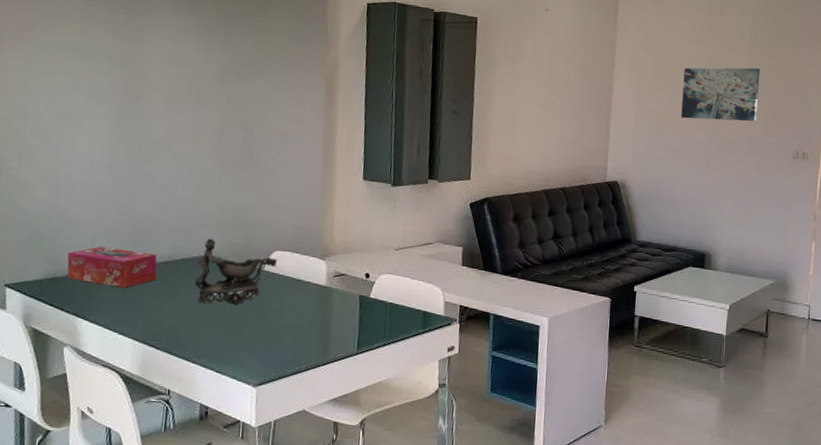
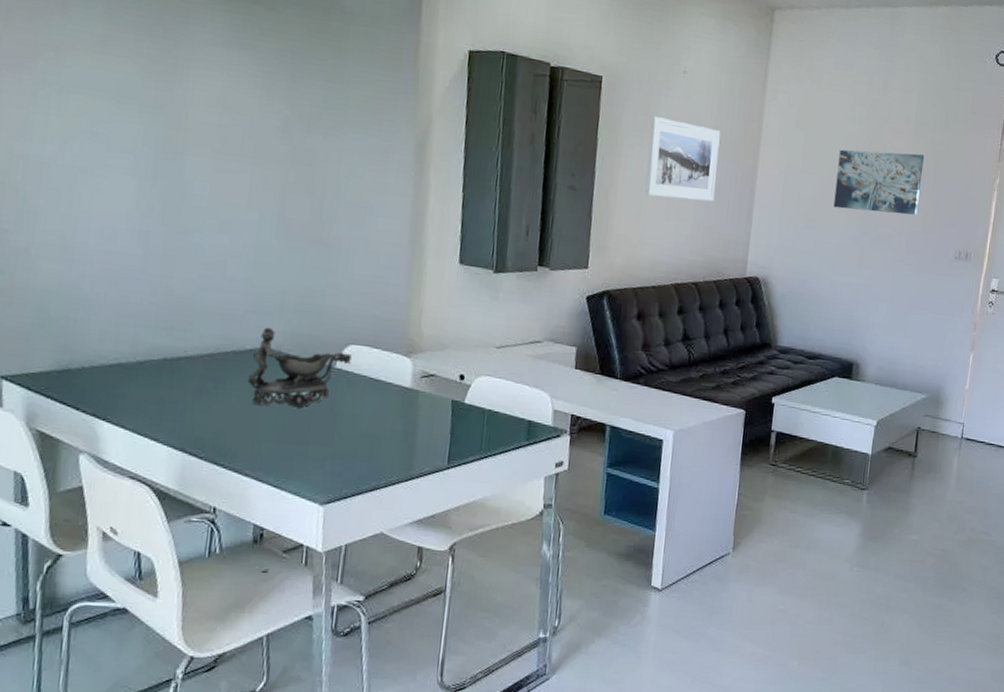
tissue box: present [67,246,157,288] -> none [83,332,200,385]
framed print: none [516,48,579,118] -> present [644,116,721,202]

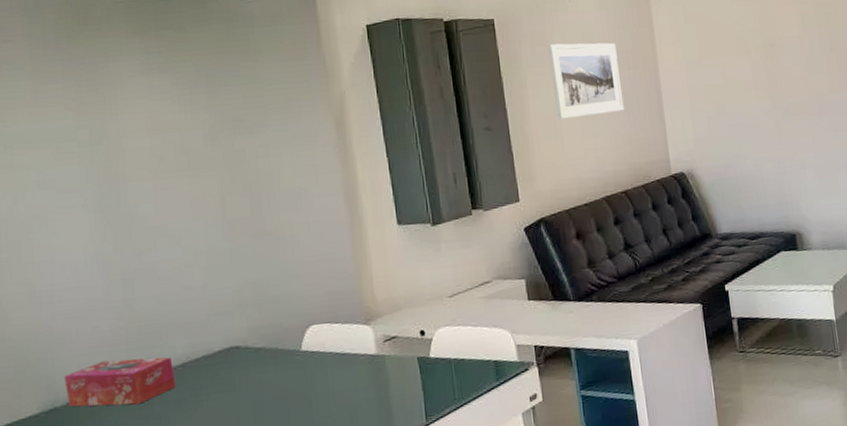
tissue box: none [83,332,200,385] -> present [63,357,176,407]
decorative bowl: present [247,327,352,408] -> none [221,326,315,404]
wall art: present [833,149,925,215] -> none [732,20,822,89]

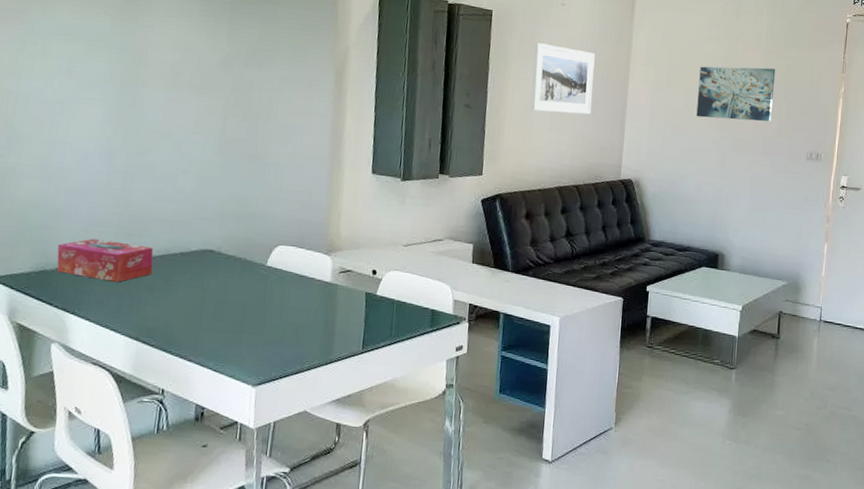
wall art: none [732,20,822,89] -> present [696,66,776,122]

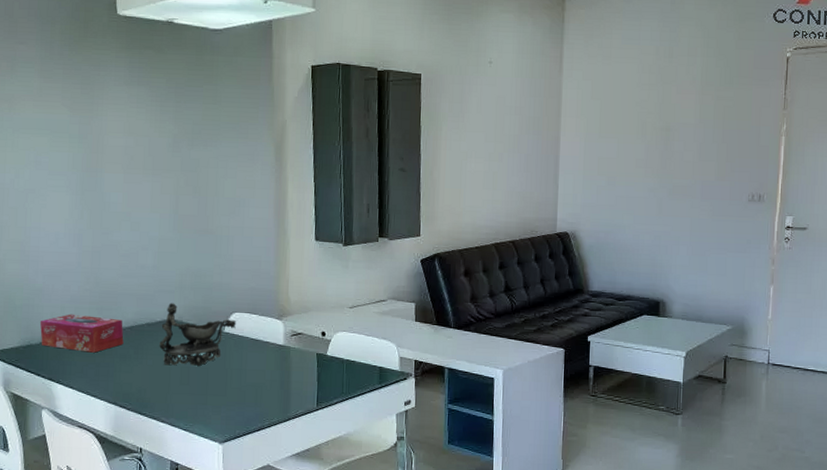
decorative bowl: none [192,231,280,301] -> present [159,303,236,366]
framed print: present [530,43,595,115] -> none [463,103,525,171]
wall art: present [696,66,776,122] -> none [631,110,712,166]

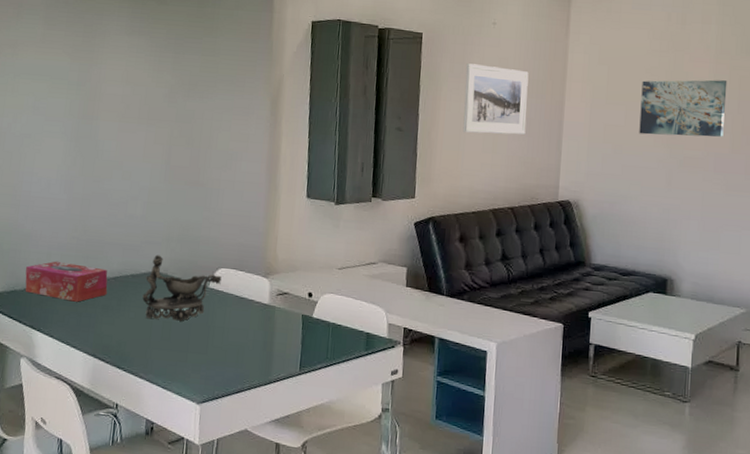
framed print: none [463,103,525,171] -> present [462,63,529,135]
wall art: none [631,110,712,166] -> present [639,80,727,137]

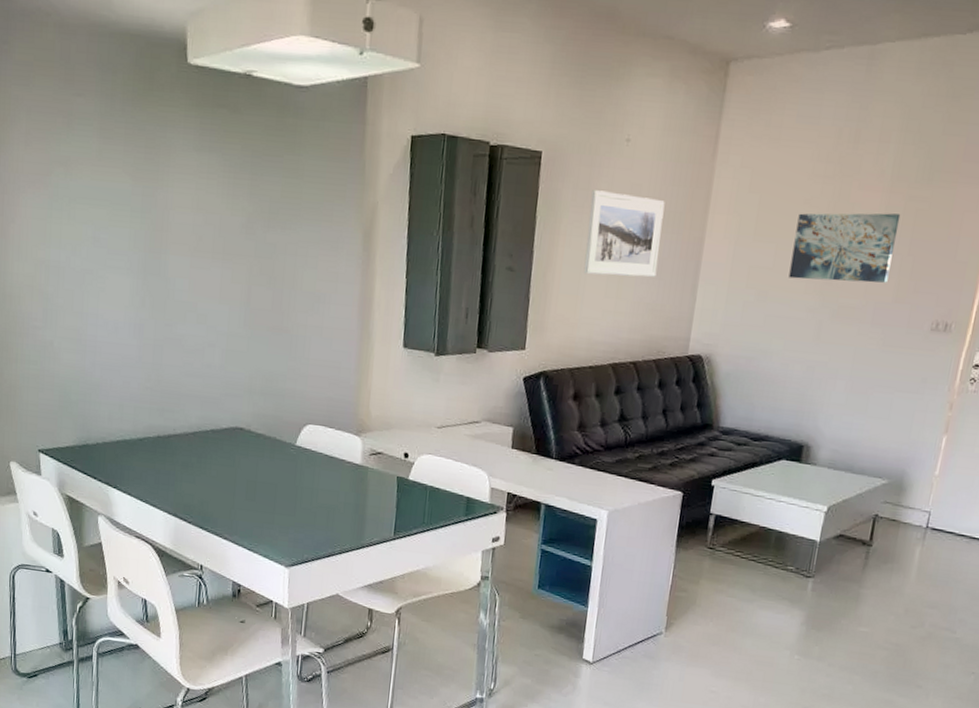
tissue box: present [25,261,108,302] -> none [96,413,186,459]
decorative bowl: present [142,255,222,321] -> none [224,408,310,481]

